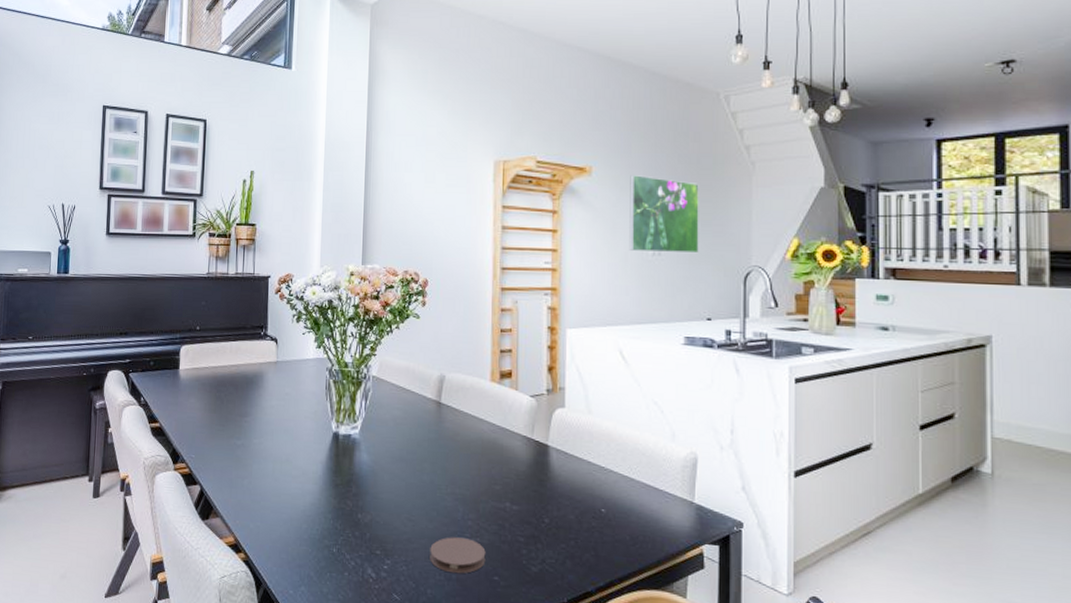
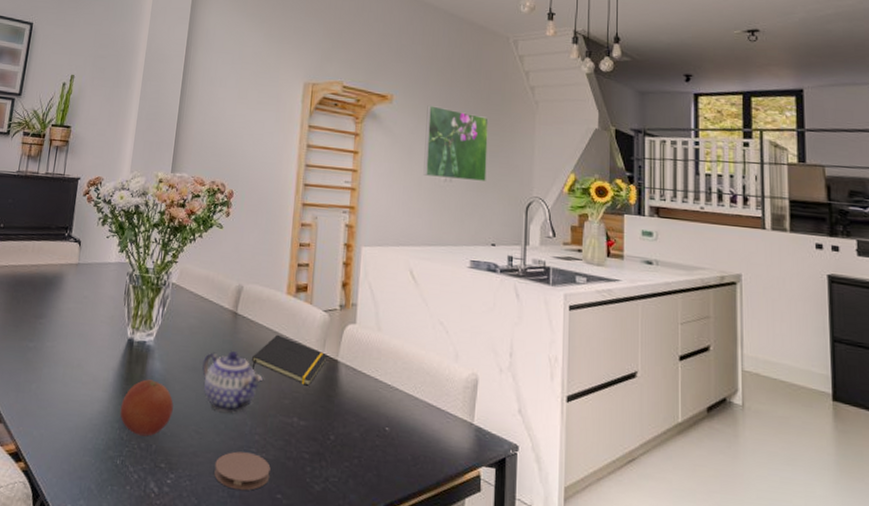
fruit: none [331,471,384,526] -> present [119,379,174,437]
teapot: none [409,439,471,501] -> present [201,350,263,413]
notepad: none [458,422,537,472] -> present [251,334,328,386]

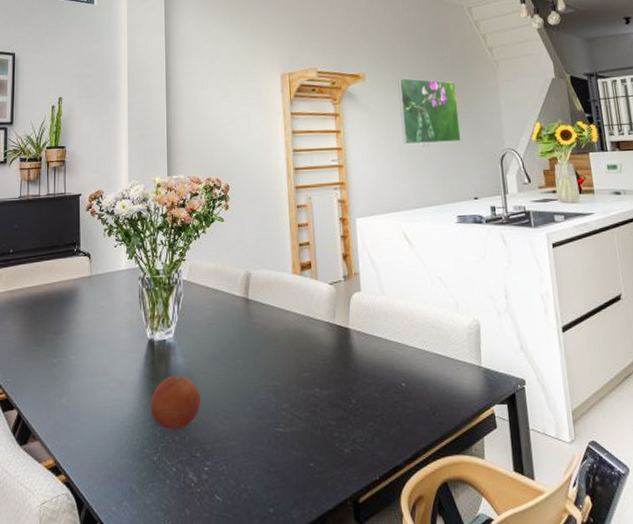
teapot: present [201,350,263,413] -> none [222,334,281,395]
coaster: present [214,451,271,491] -> none [248,429,301,466]
notepad: present [251,334,328,386] -> none [268,313,339,357]

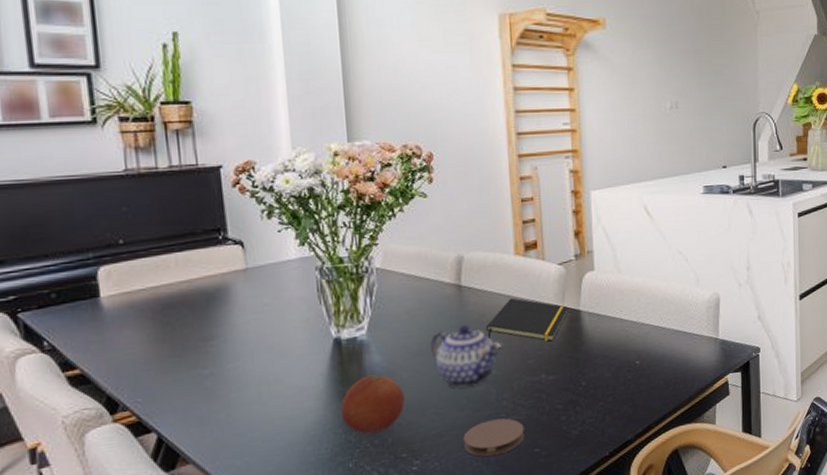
teapot: none [222,334,281,395] -> present [429,324,501,388]
coaster: none [248,429,301,466] -> present [463,418,525,457]
notepad: none [268,313,339,357] -> present [485,298,569,342]
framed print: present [397,78,461,144] -> none [644,27,713,105]

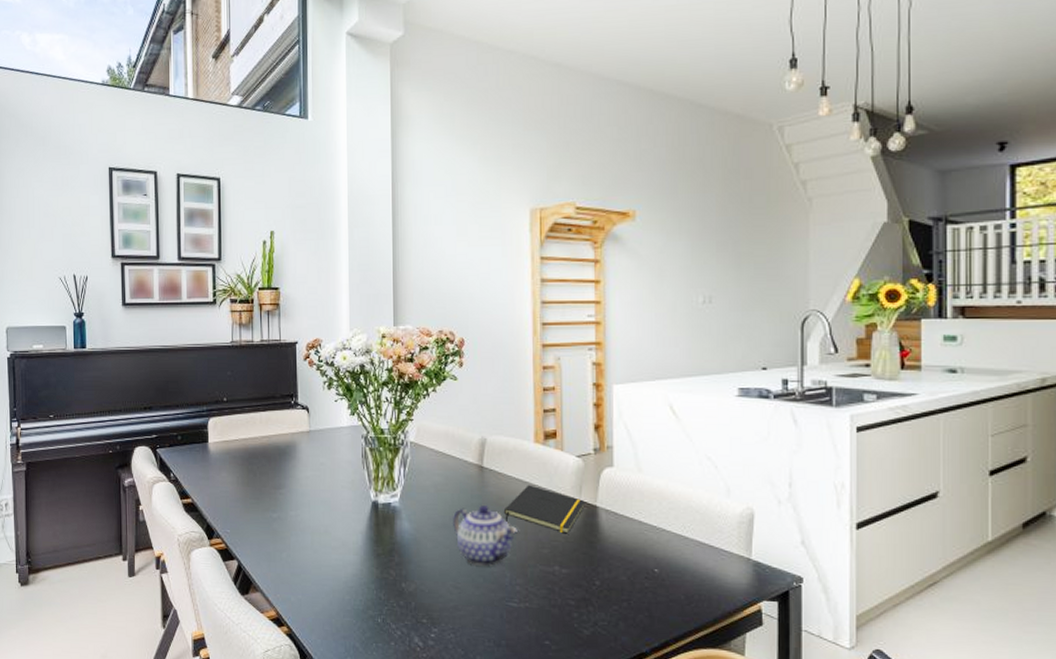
fruit: present [340,375,405,434] -> none [374,540,428,595]
coaster: present [463,418,525,457] -> none [478,603,536,640]

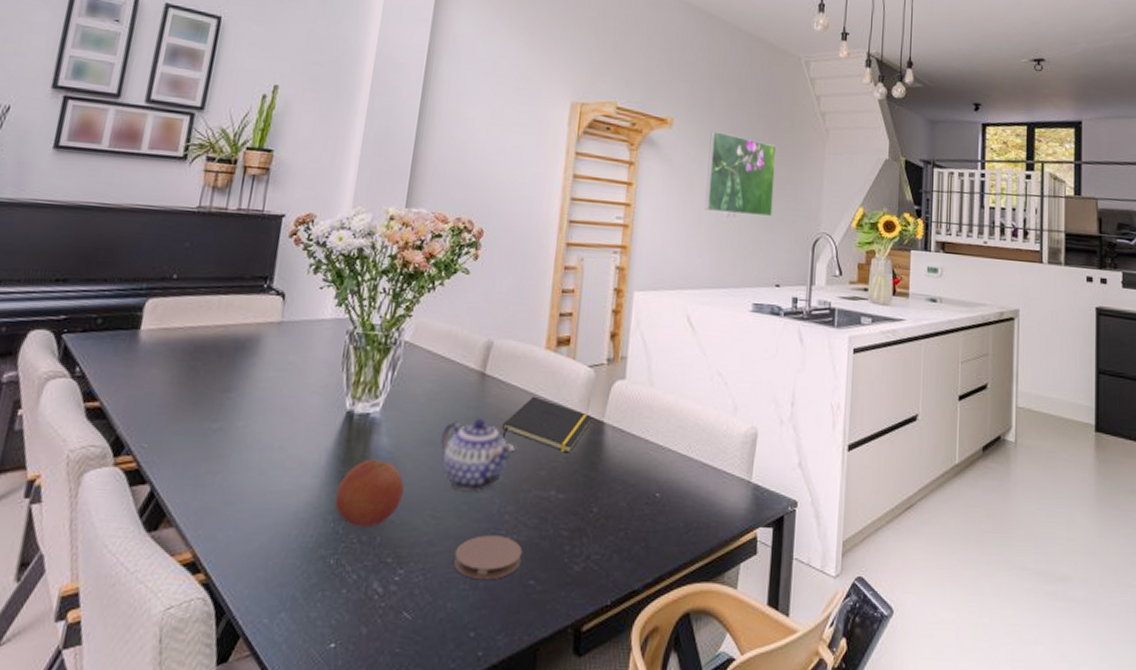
fruit: none [374,540,428,595] -> present [334,459,404,528]
coaster: none [478,603,536,640] -> present [453,535,523,581]
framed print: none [677,218,752,300] -> present [704,131,777,217]

